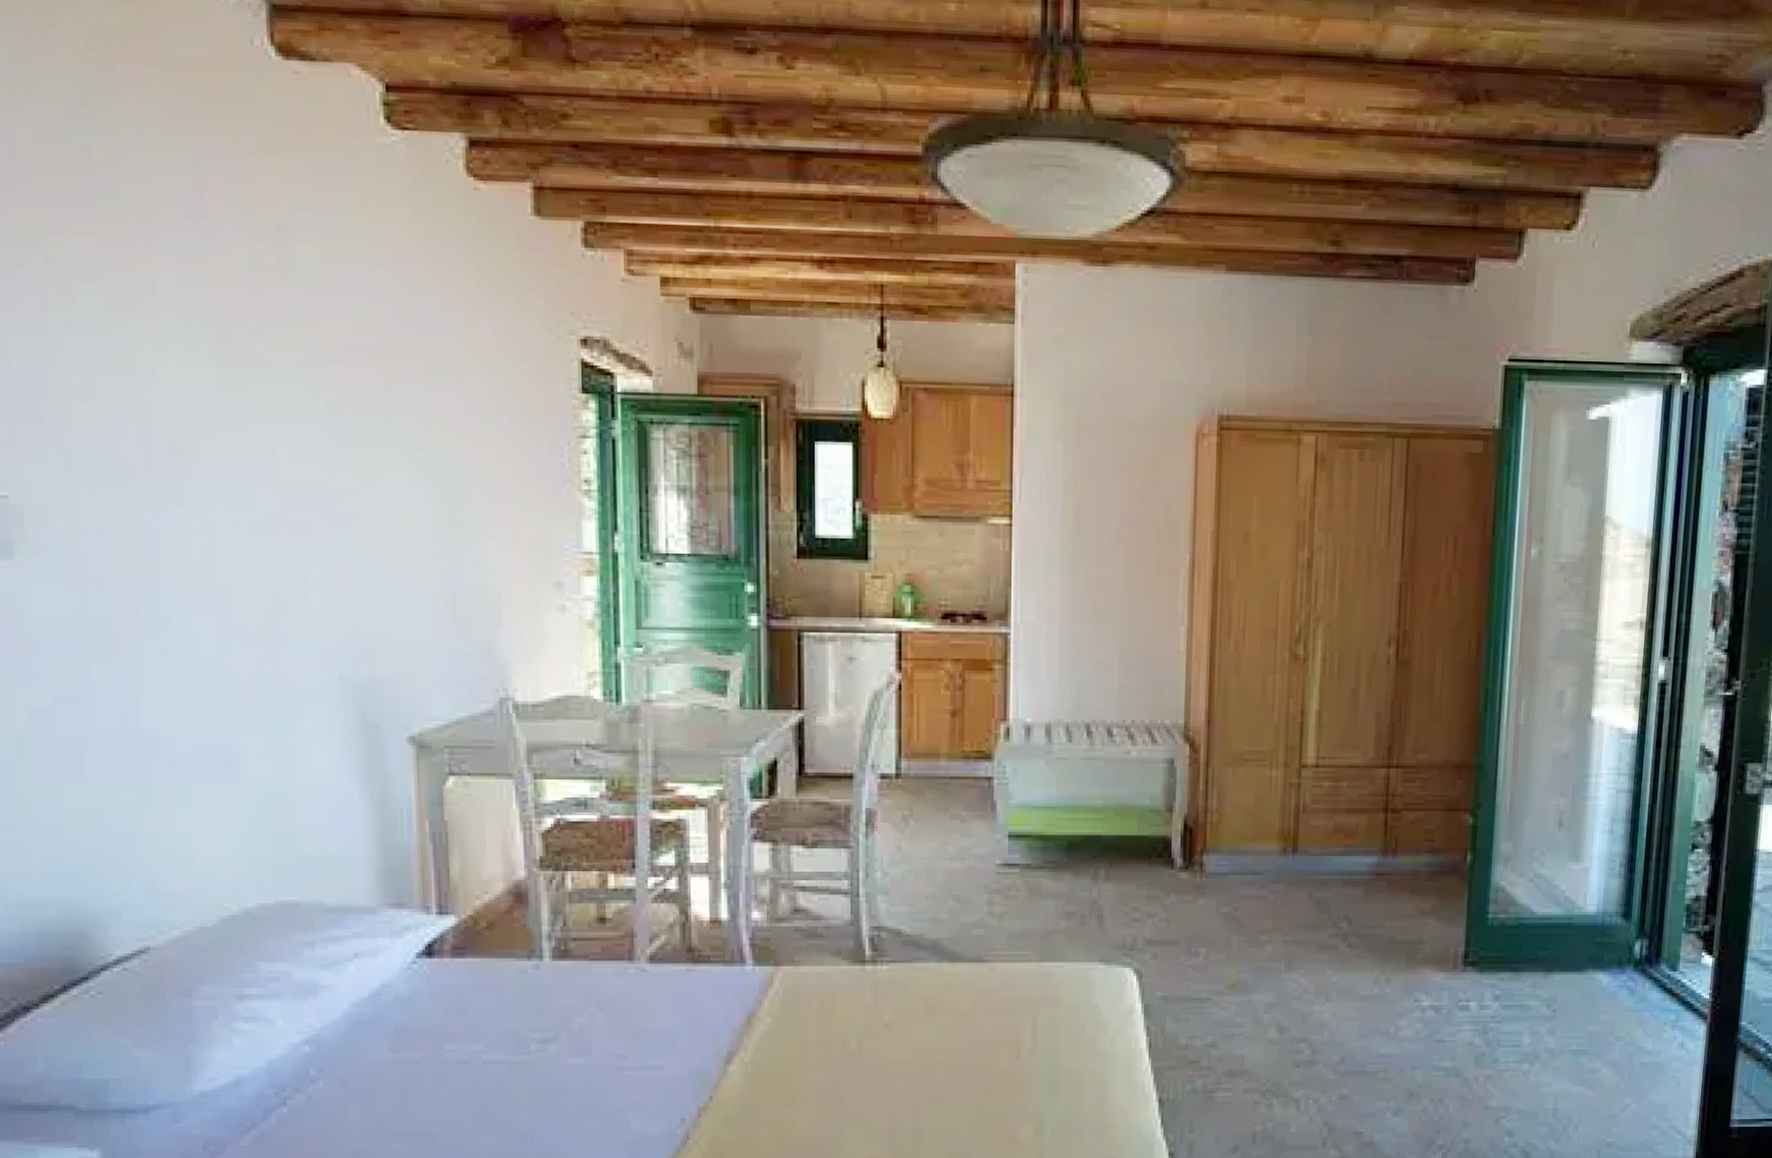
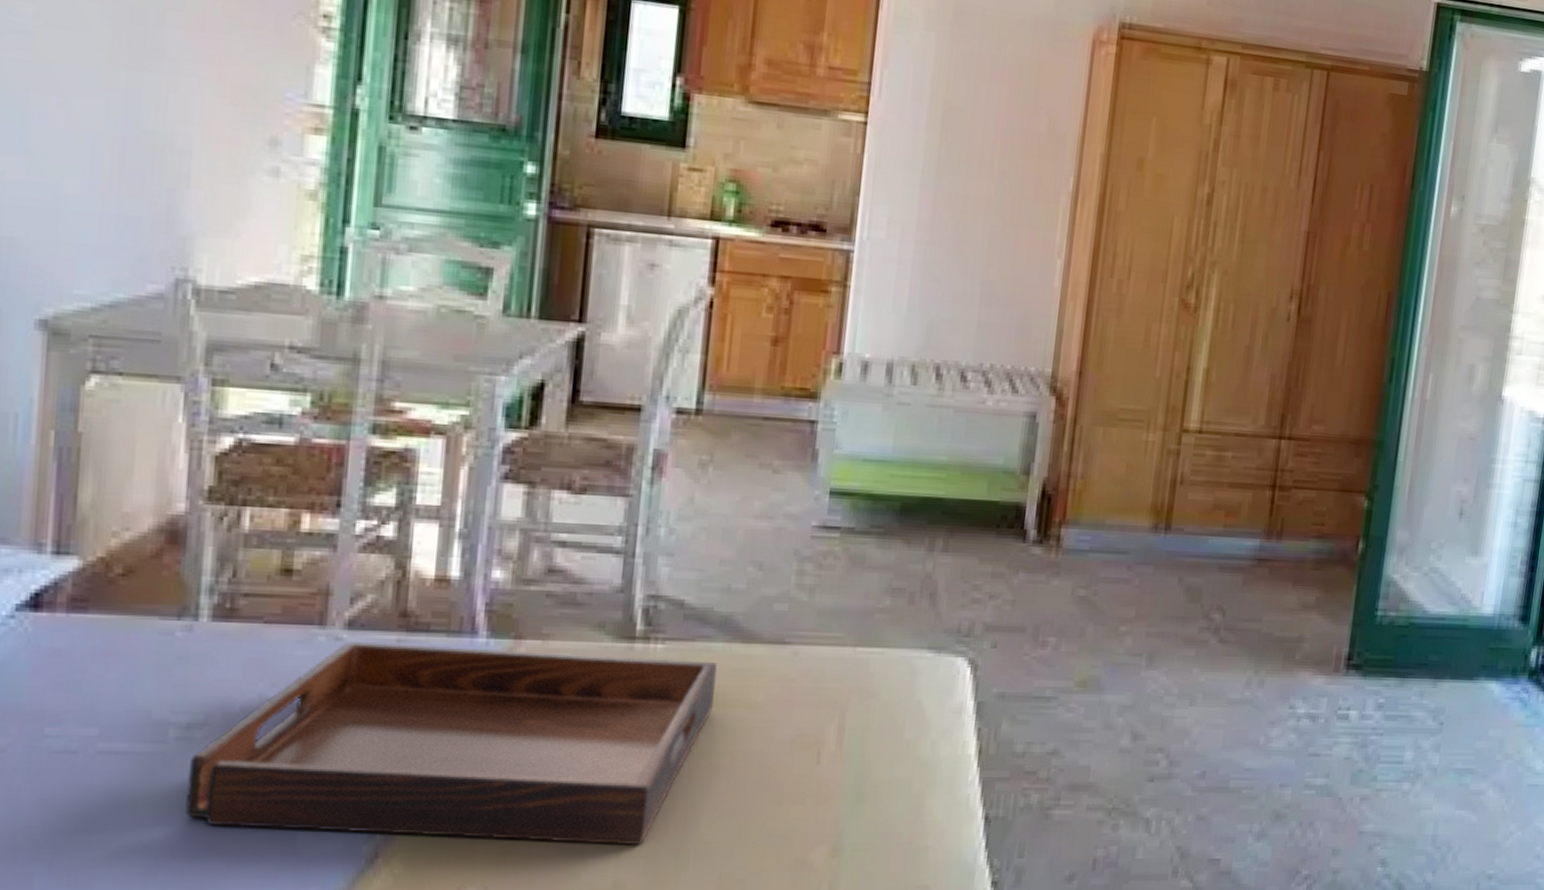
serving tray: none [547,971,932,1126] -> present [185,641,718,844]

